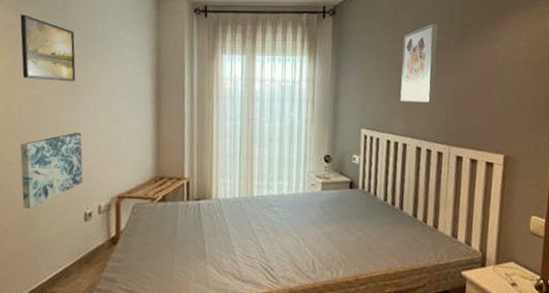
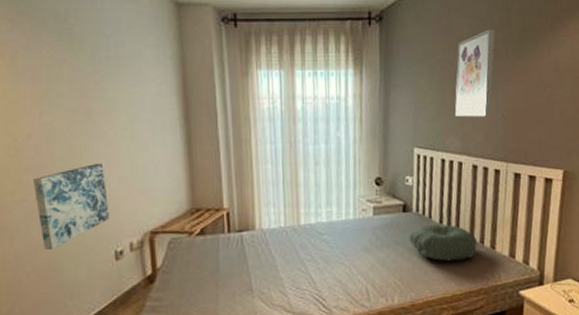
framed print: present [20,14,76,82] -> none [15,28,89,107]
pillow: none [355,201,420,238] -> present [409,224,477,262]

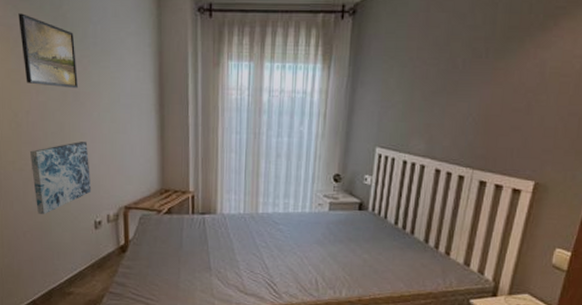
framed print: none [15,28,89,107] -> present [18,13,78,89]
pillow: present [409,224,477,262] -> none [362,224,432,263]
wall art: present [455,29,495,117] -> none [423,26,477,120]

